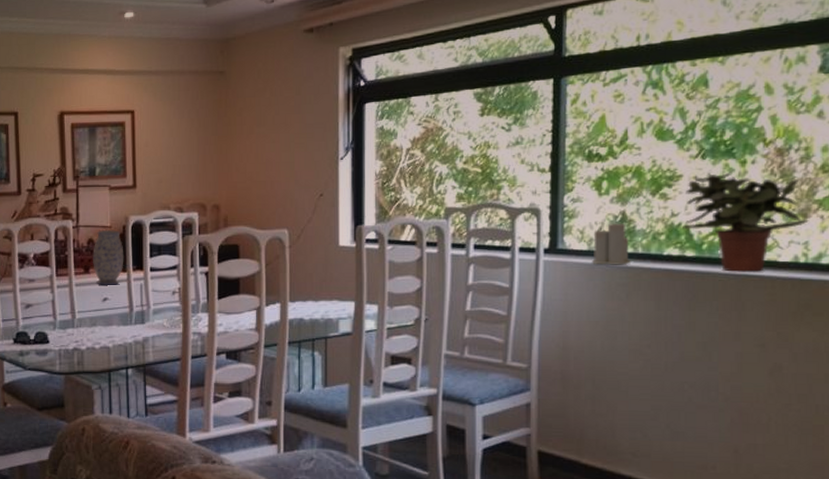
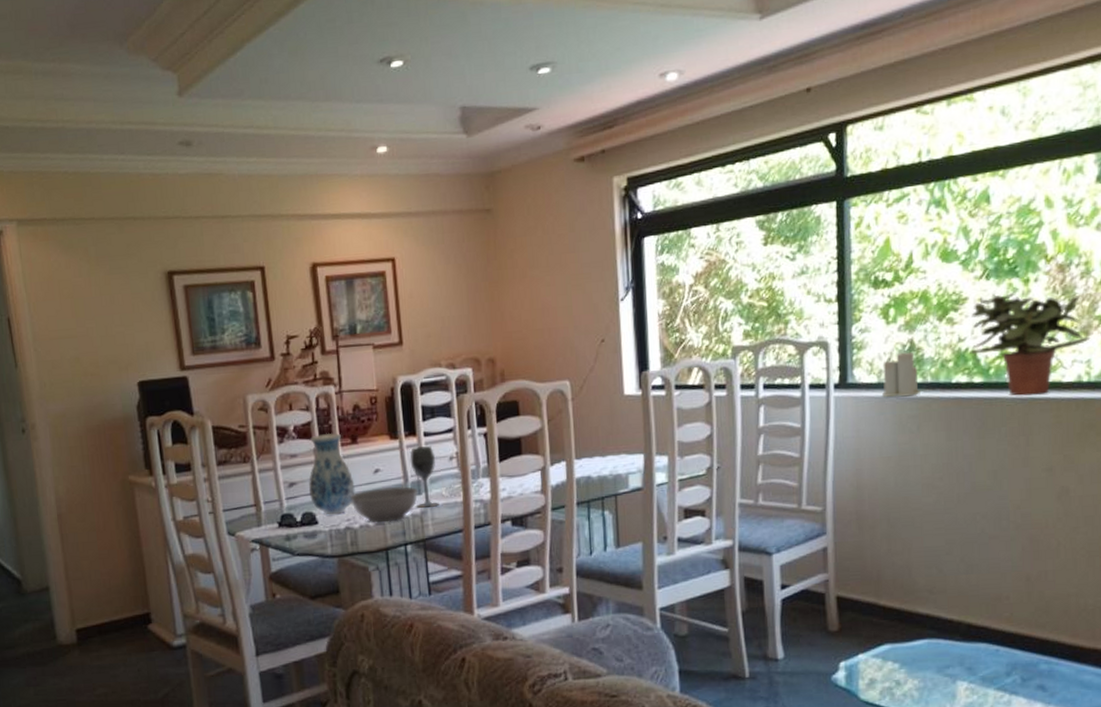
vase: none [43,262,84,336] -> present [308,432,355,515]
bowl: none [79,315,142,347] -> present [349,486,419,522]
vase: present [92,230,124,285] -> none [359,393,395,456]
wine glass: none [136,279,160,337] -> present [410,446,439,509]

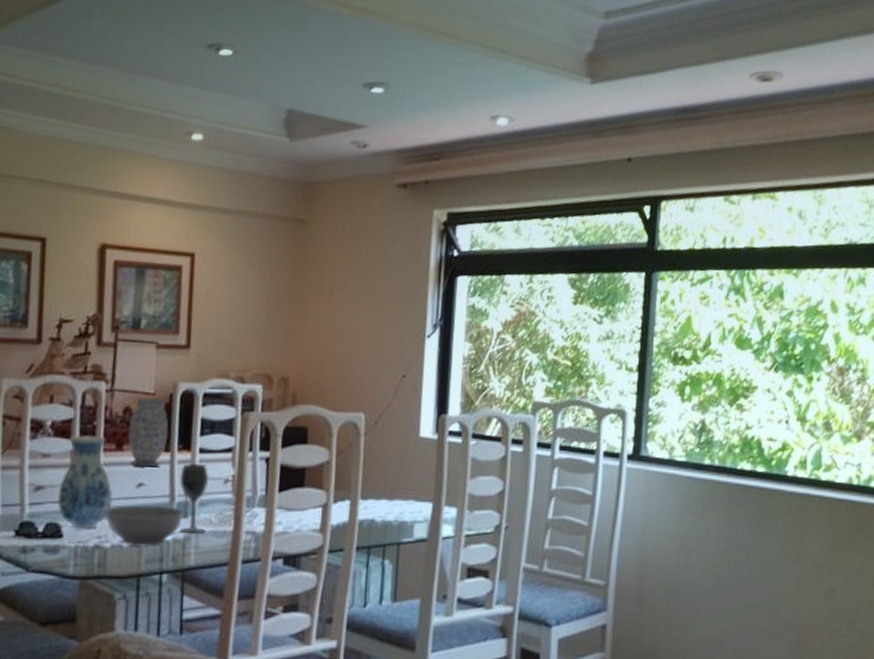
vase: none [359,393,395,456] -> present [127,397,169,468]
candle: present [881,351,920,397] -> none [671,430,708,477]
potted plant: present [970,291,1091,395] -> none [755,387,862,492]

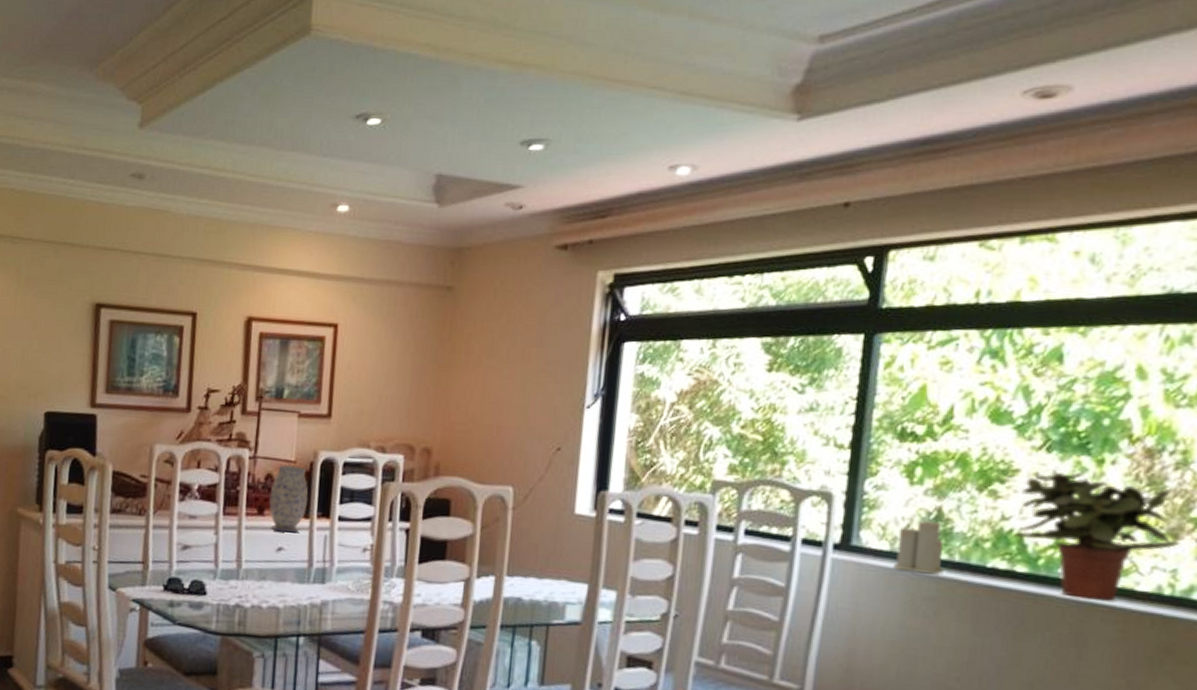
vase: present [57,434,113,530] -> none [202,499,254,589]
bowl: present [104,505,184,545] -> none [245,568,322,608]
wine glass: present [179,462,210,535] -> none [318,530,348,601]
candle: none [671,430,708,477] -> present [892,519,944,574]
potted plant: none [755,387,862,492] -> present [1014,471,1181,601]

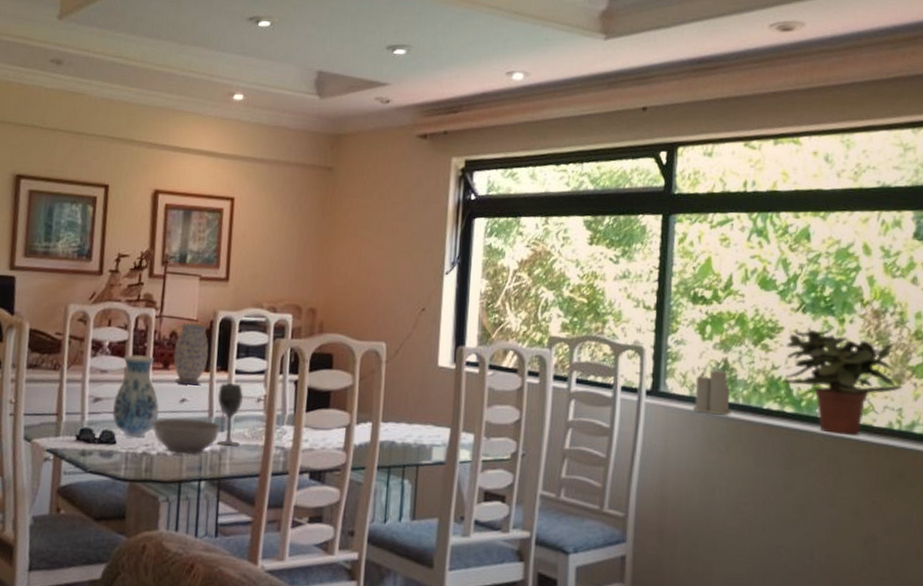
vase: none [202,499,254,589] -> present [112,354,160,438]
bowl: none [245,568,322,608] -> present [152,418,221,455]
wine glass: none [318,530,348,601] -> present [217,382,244,447]

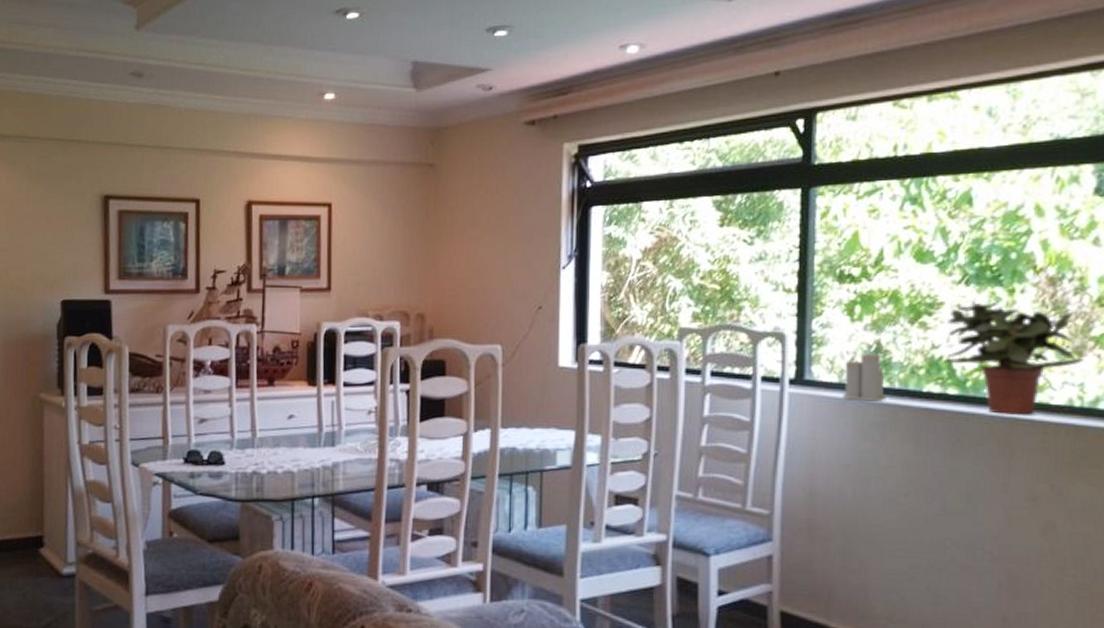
vase: present [112,354,160,438] -> none [219,372,267,457]
bowl: present [152,418,221,455] -> none [260,435,332,472]
vase: present [172,323,209,386] -> none [277,337,315,401]
wine glass: present [217,382,244,447] -> none [326,395,354,462]

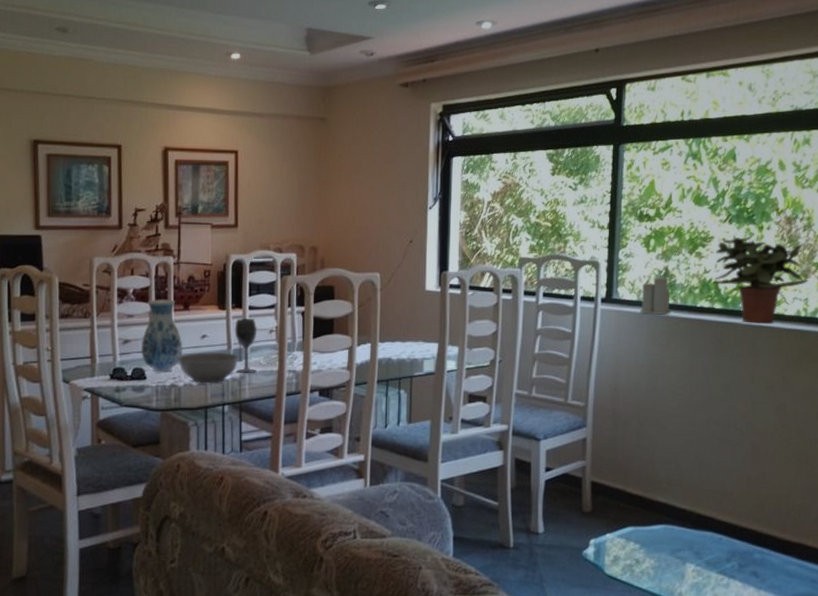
vase: none [219,372,267,457] -> present [141,298,183,373]
bowl: none [260,435,332,472] -> present [177,352,239,383]
wine glass: none [326,395,354,462] -> present [234,317,258,374]

